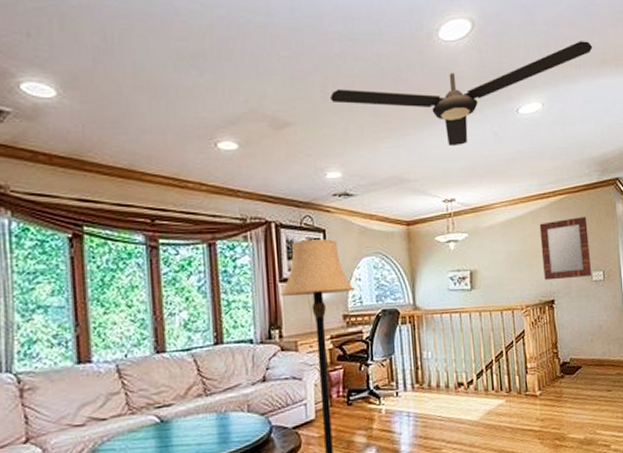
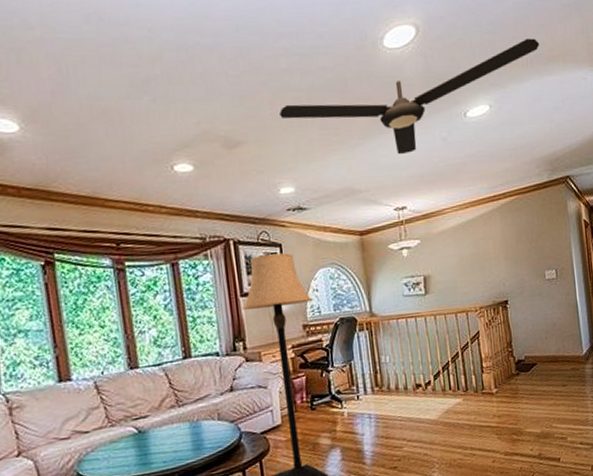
home mirror: present [539,216,592,281] -> none [491,216,545,282]

